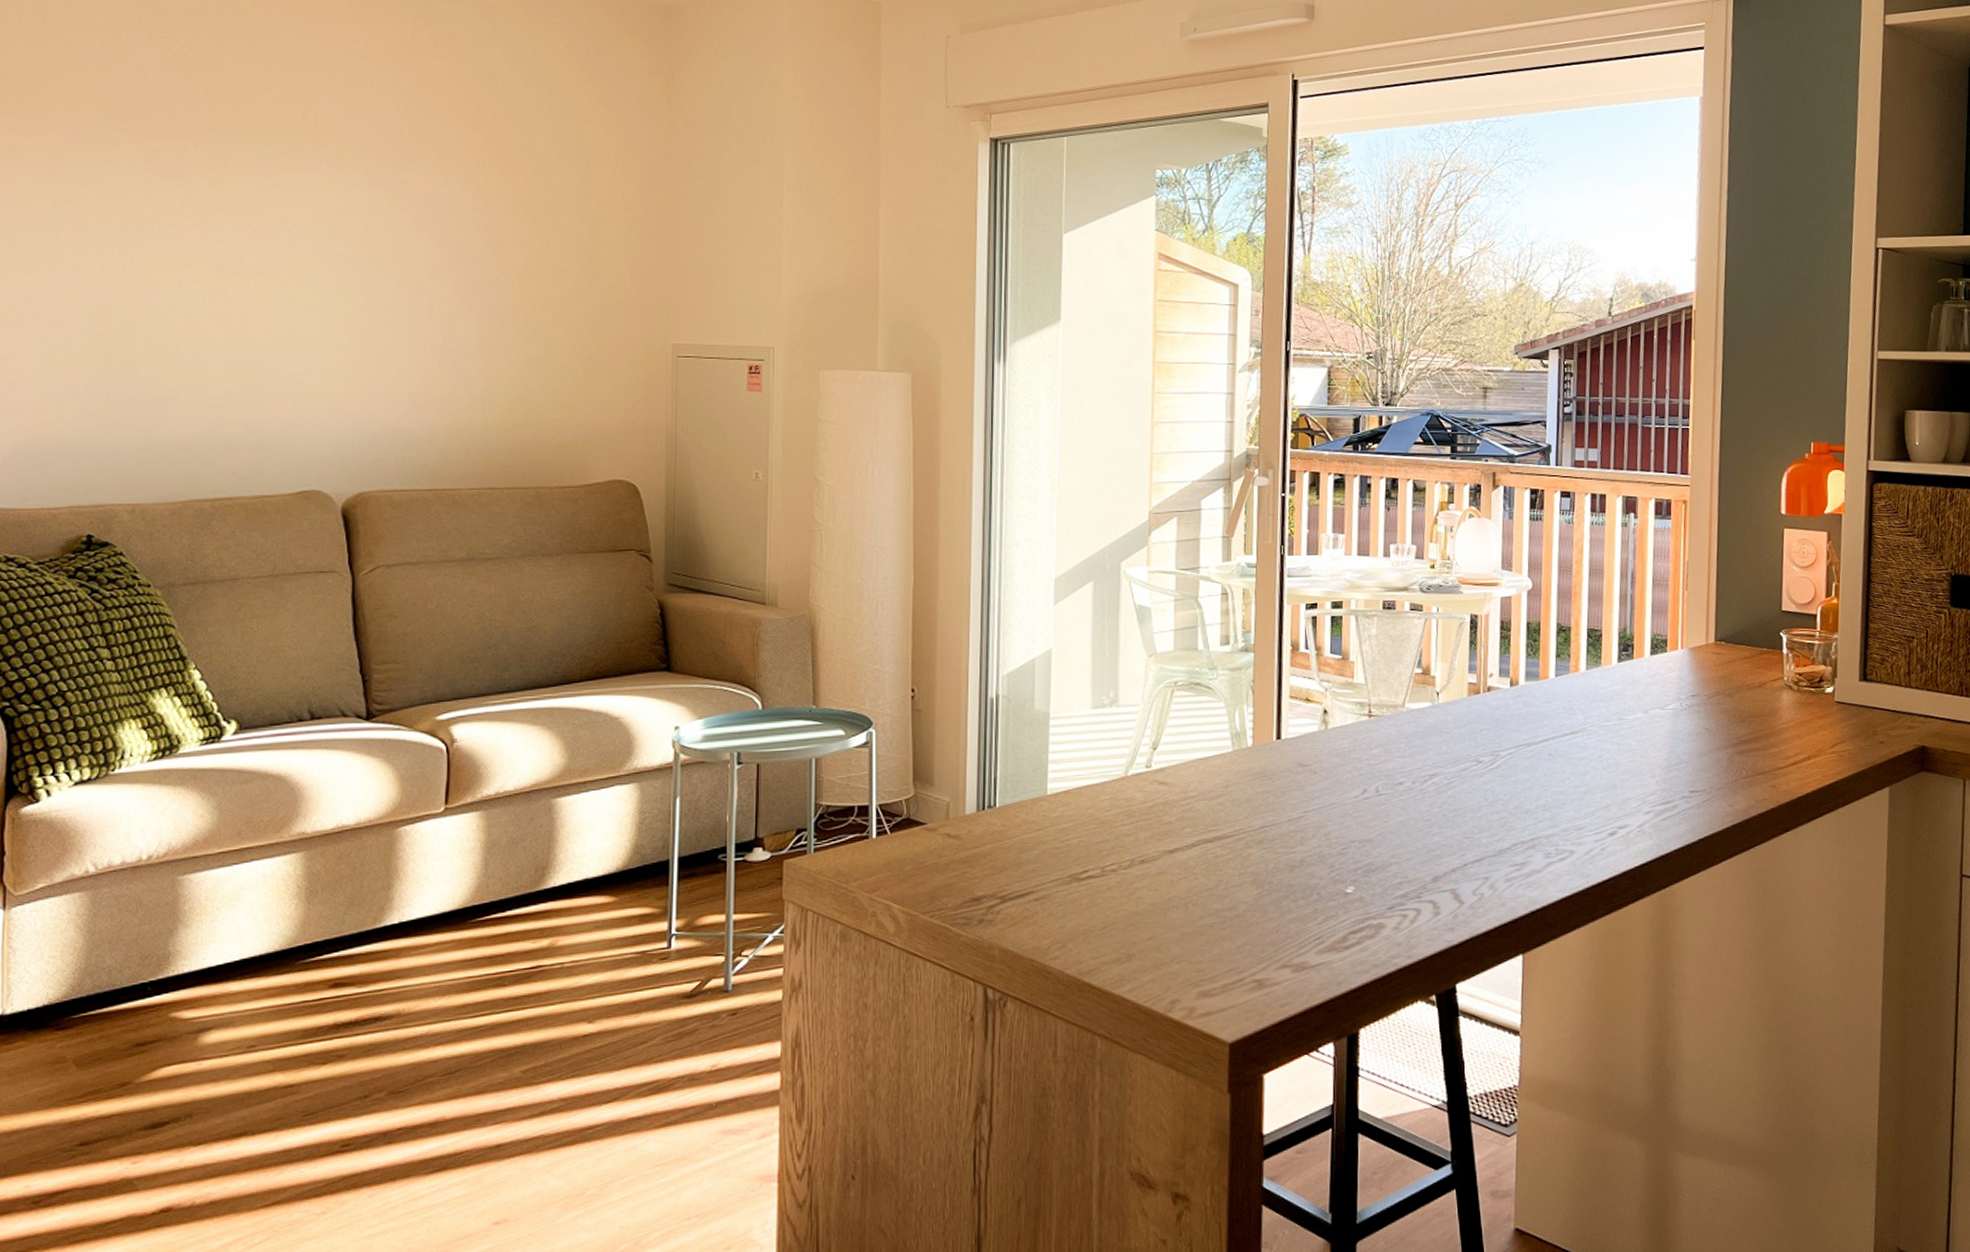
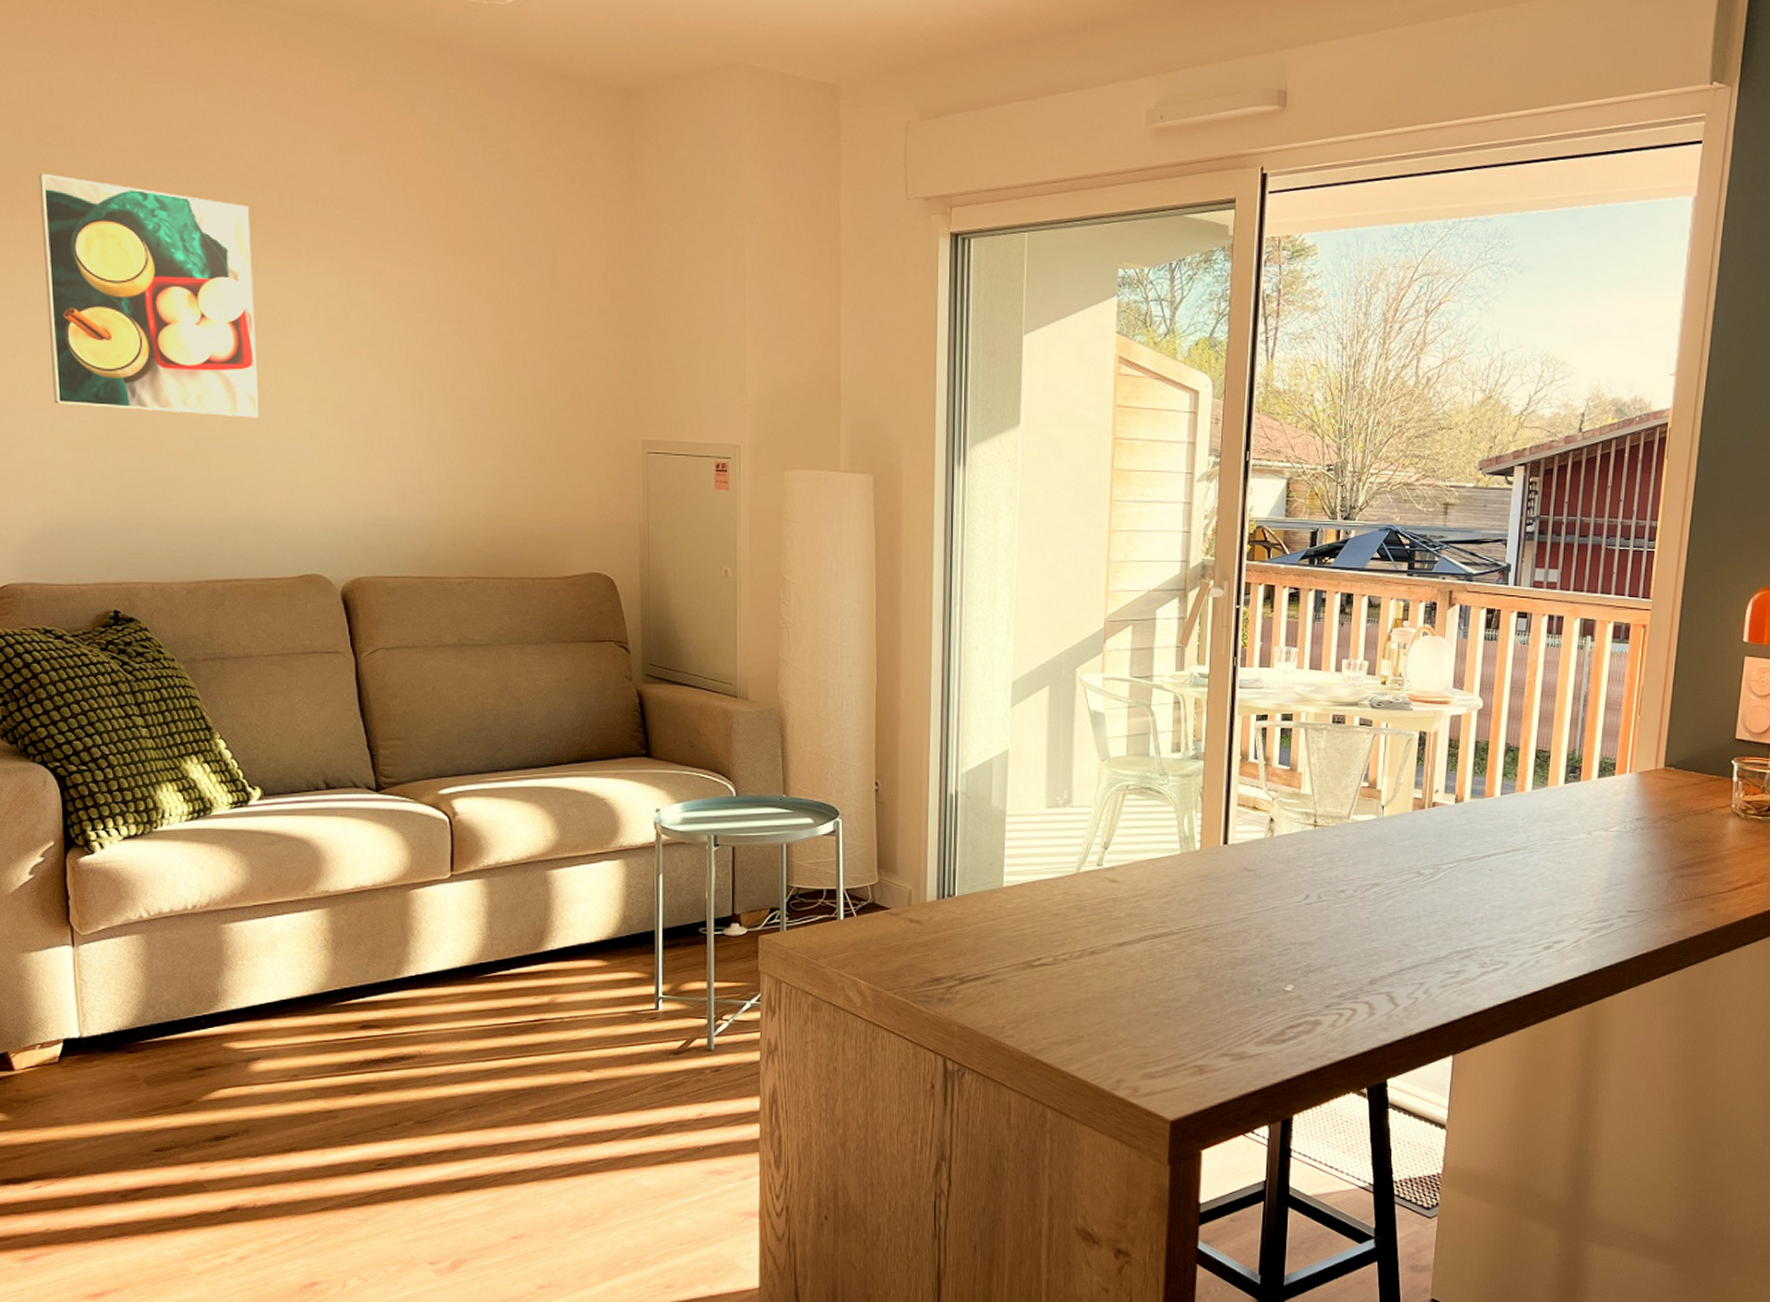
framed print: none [41,92,270,331] -> present [39,174,259,418]

